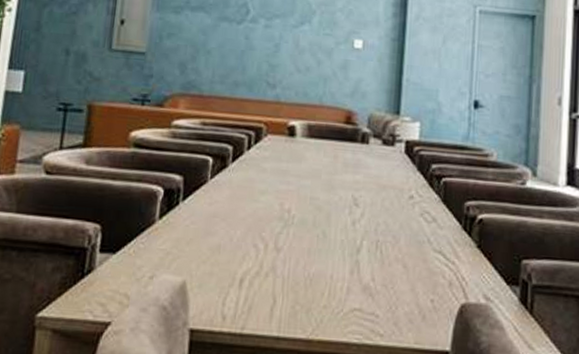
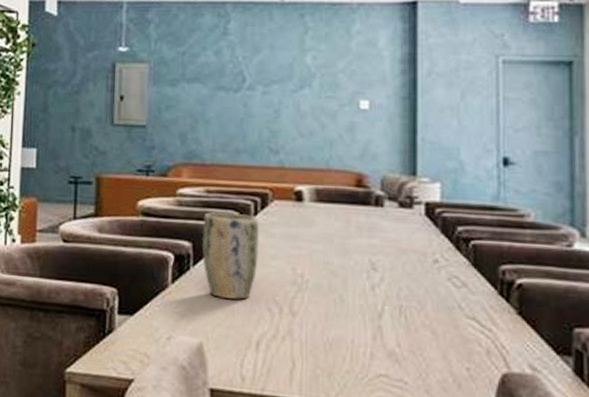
plant pot: none [193,145,252,236] -> present [201,212,260,300]

